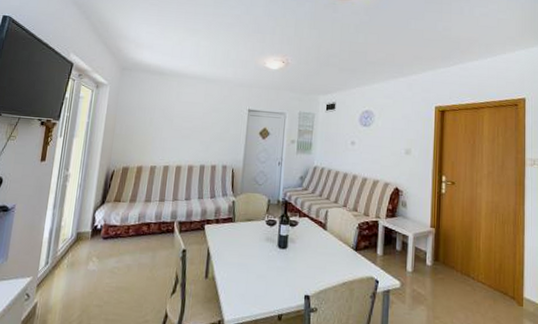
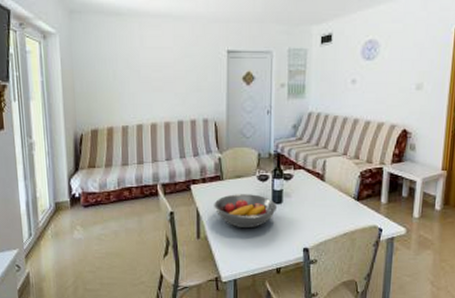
fruit bowl: none [224,236,282,271] -> present [214,194,277,229]

